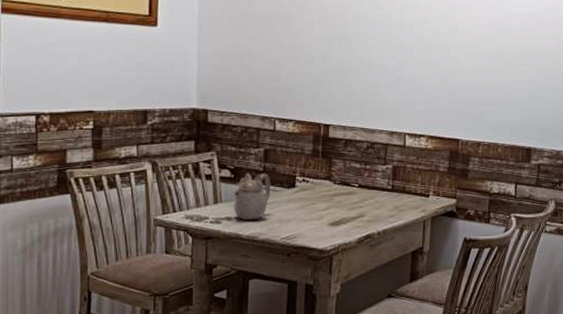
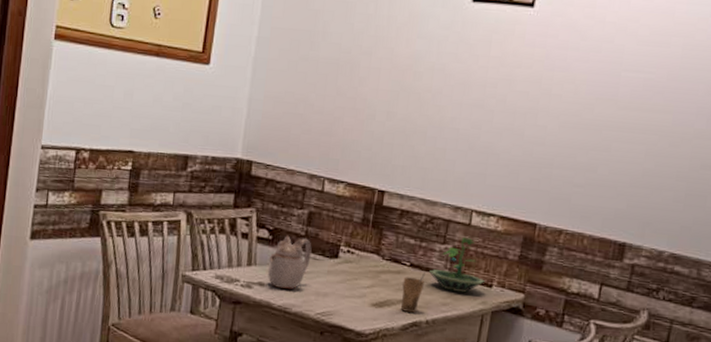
cup: none [354,191,372,227] -> present [400,272,425,313]
terrarium: none [375,156,423,204] -> present [429,236,486,293]

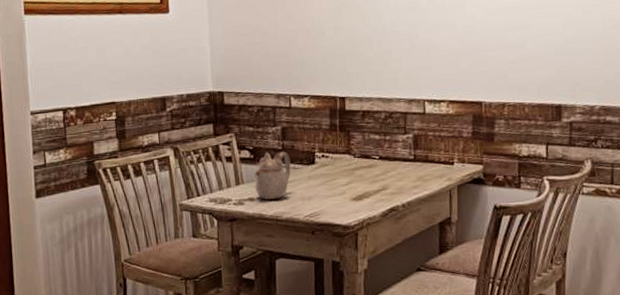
cup: present [400,272,425,313] -> none [376,162,395,200]
terrarium: present [429,236,486,293] -> none [397,124,447,174]

